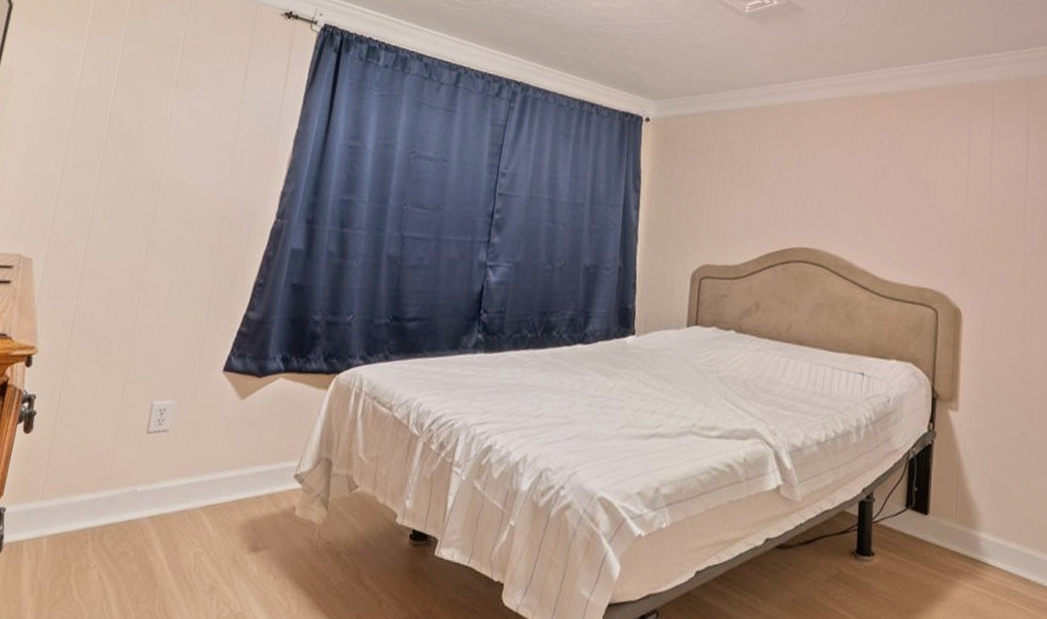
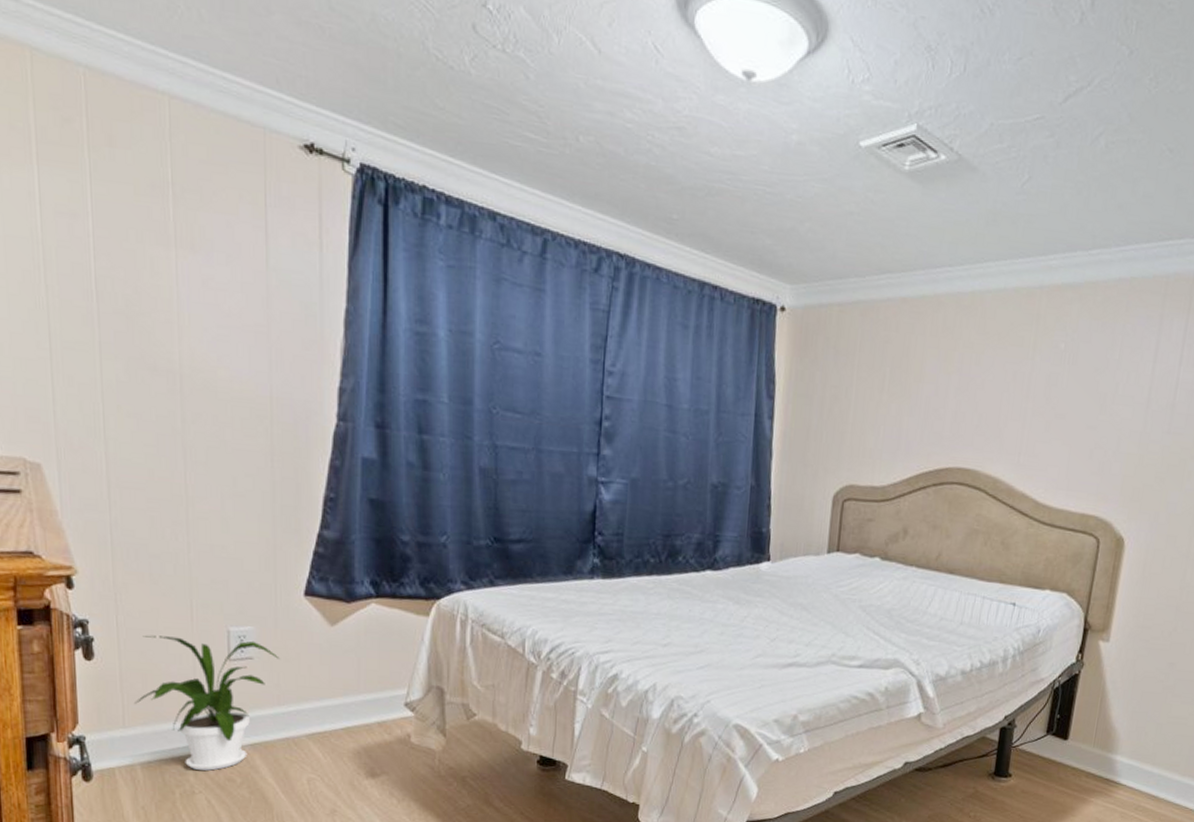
house plant: none [57,409,192,544] -> present [135,635,280,771]

